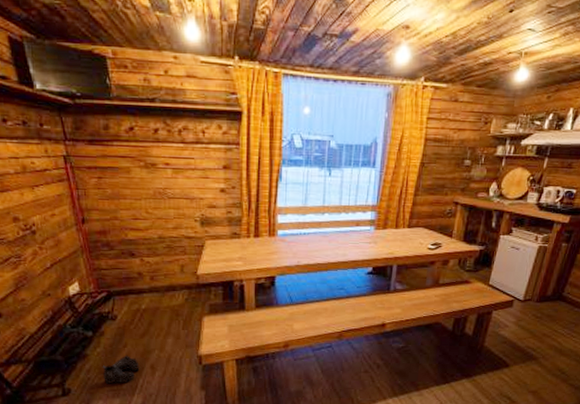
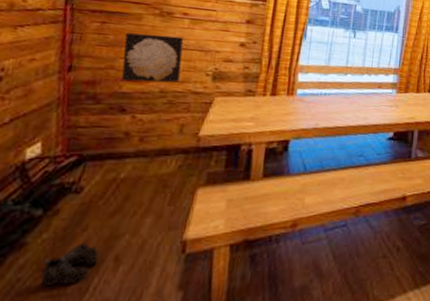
wall art: none [121,185,174,230] -> present [121,33,184,83]

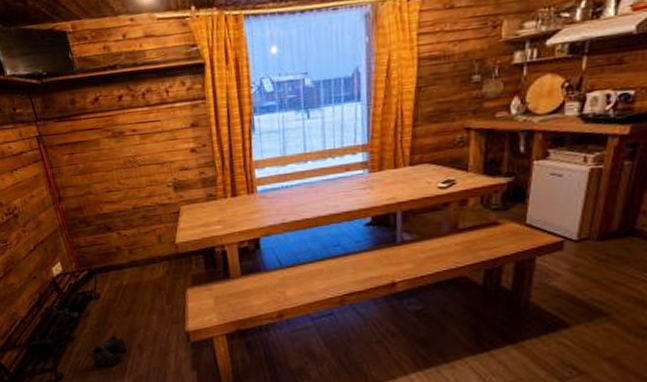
wall art: present [121,33,184,83] -> none [91,154,147,204]

